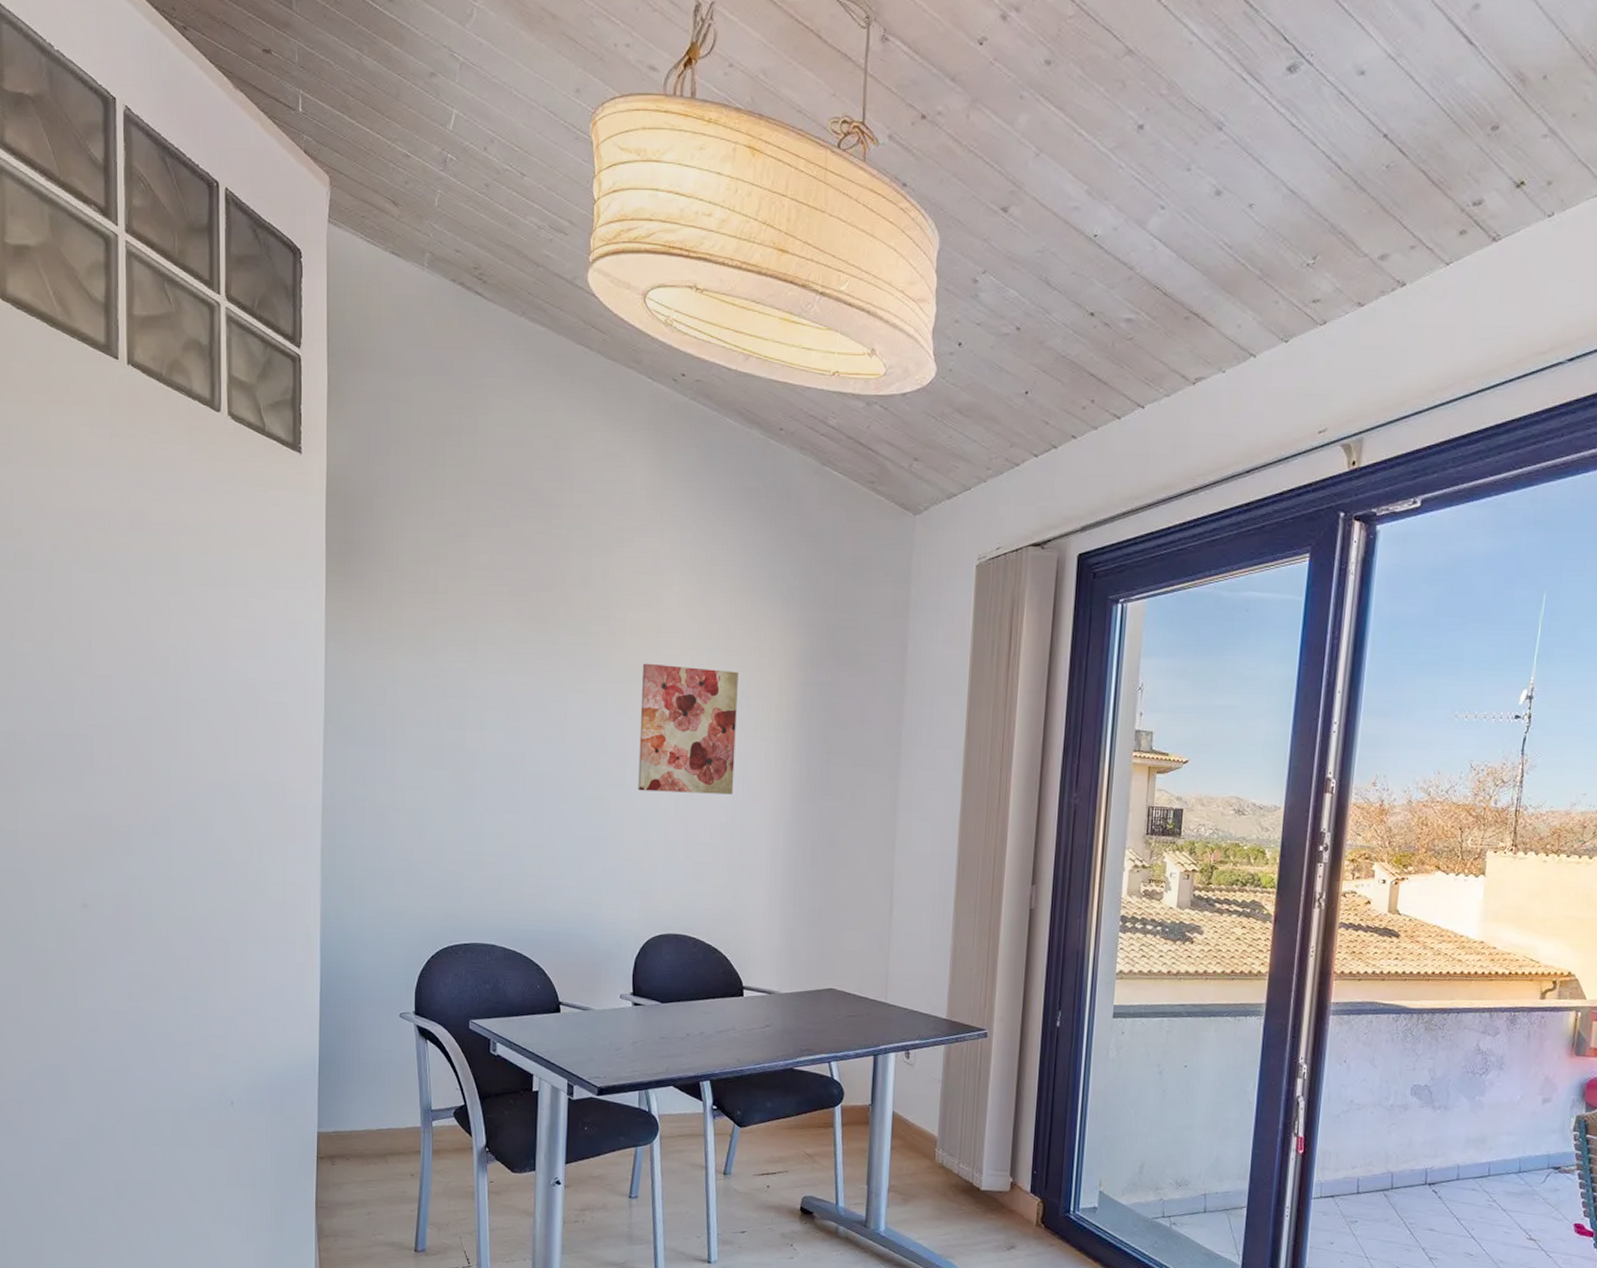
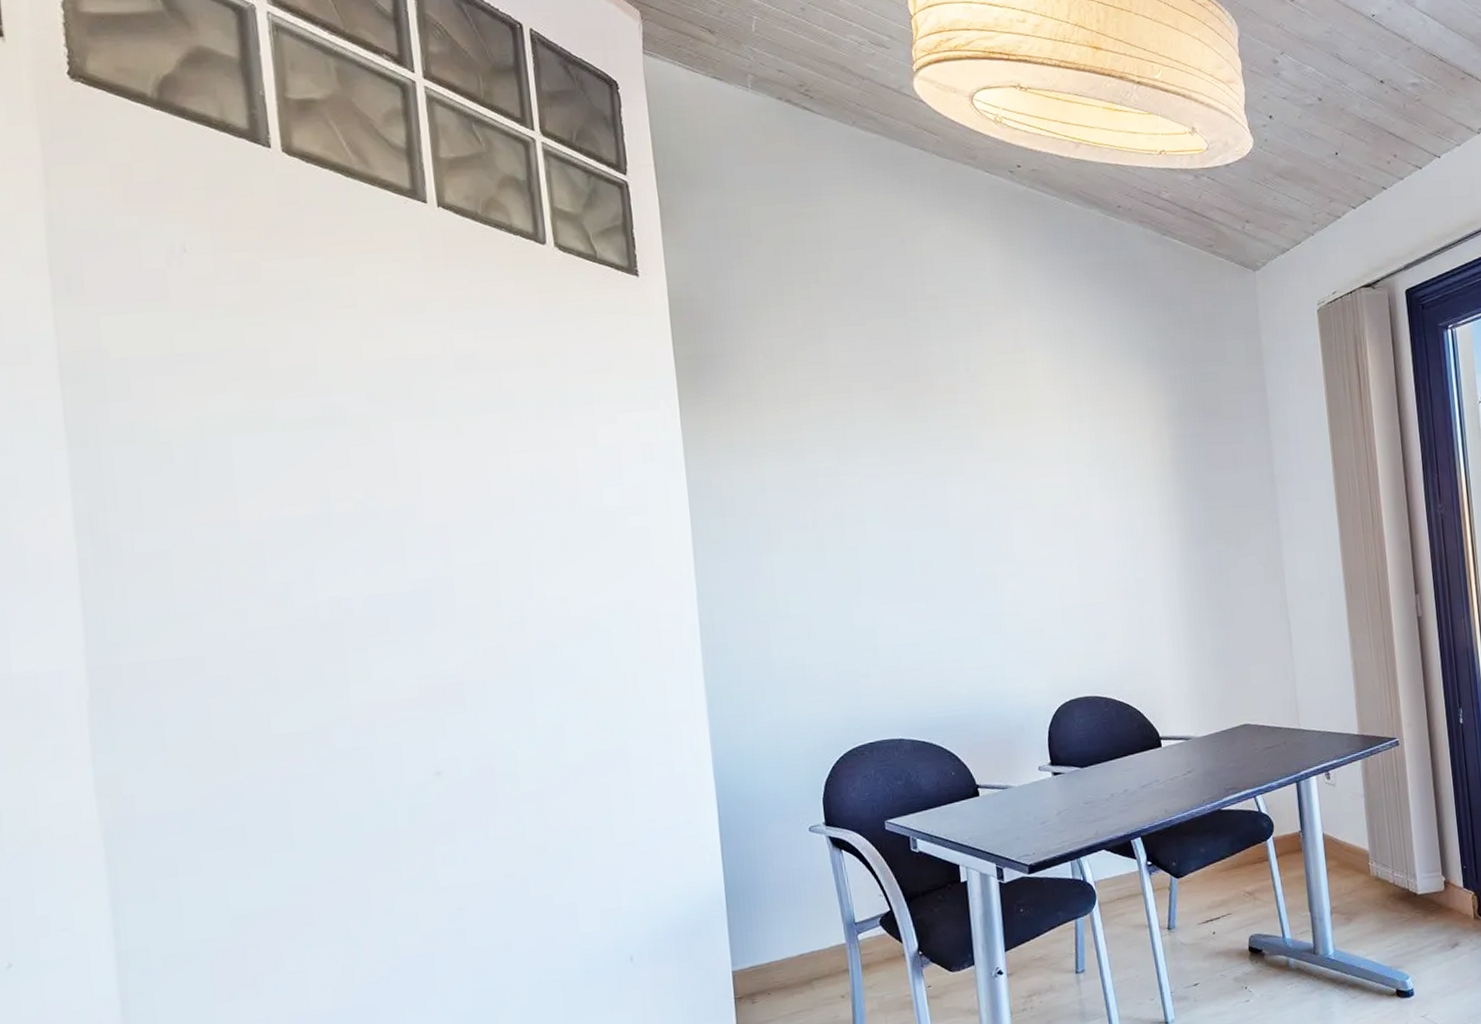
wall art: present [638,663,738,795] -> none [1016,434,1123,562]

